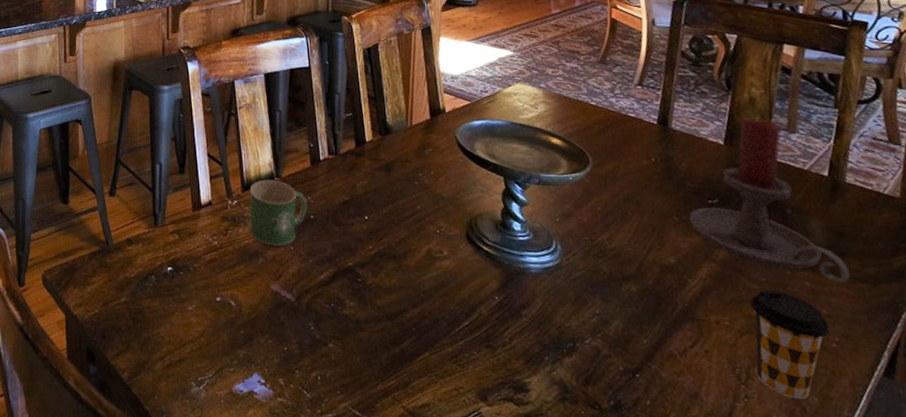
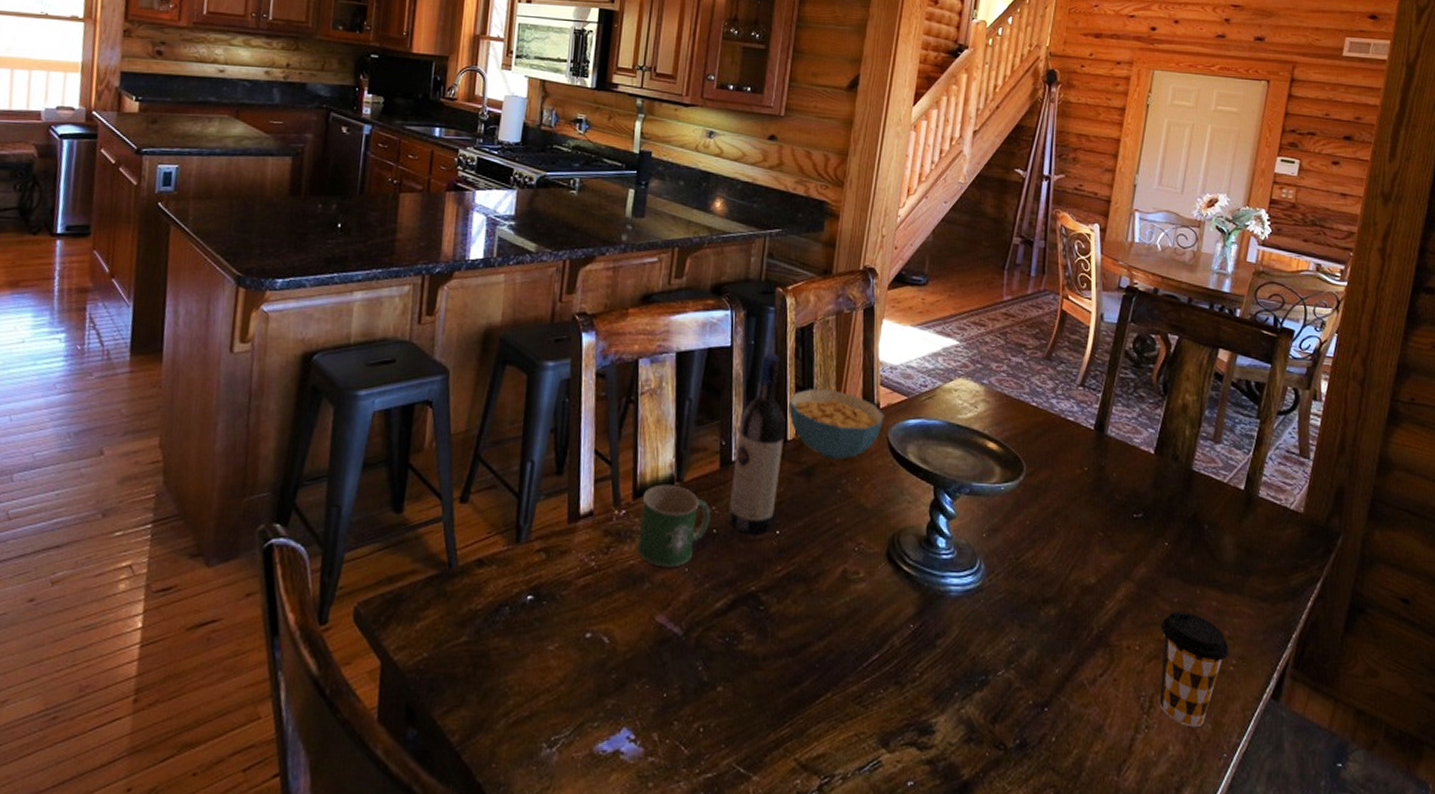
wine bottle: none [321,71,363,219] -> present [727,353,786,534]
cereal bowl: none [364,98,451,156] -> present [789,389,884,459]
candle holder: present [689,117,851,283] -> none [1114,425,1253,602]

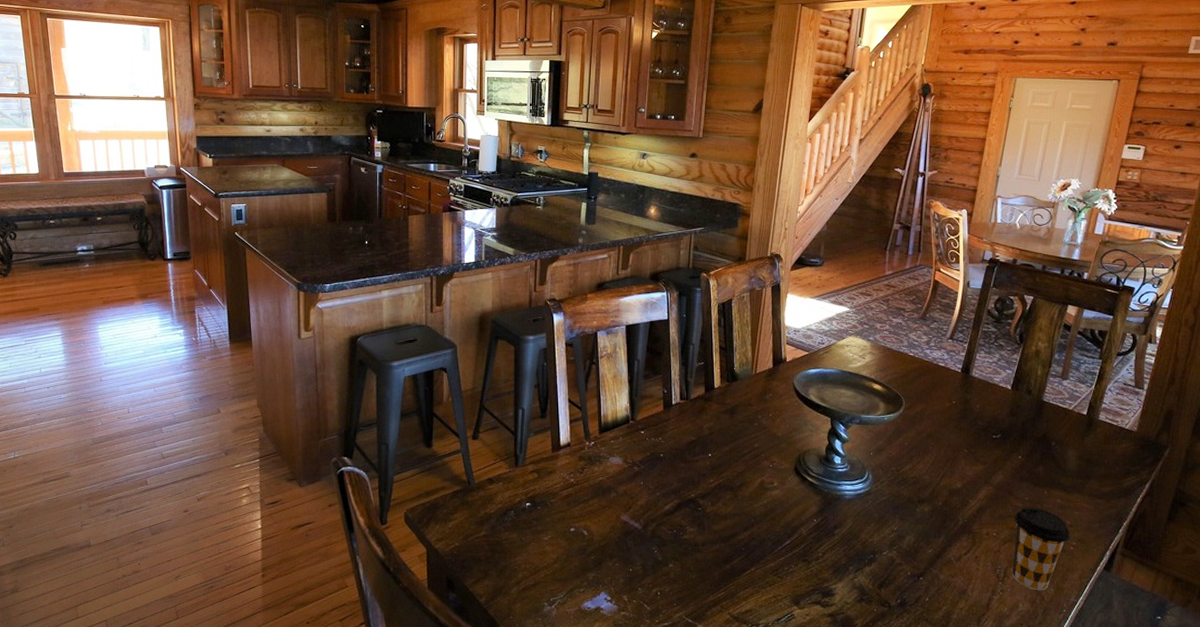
mug: present [636,484,711,568] -> none [604,422,658,482]
wine bottle: present [727,353,786,534] -> none [671,323,713,457]
cereal bowl: present [789,389,884,459] -> none [715,349,790,401]

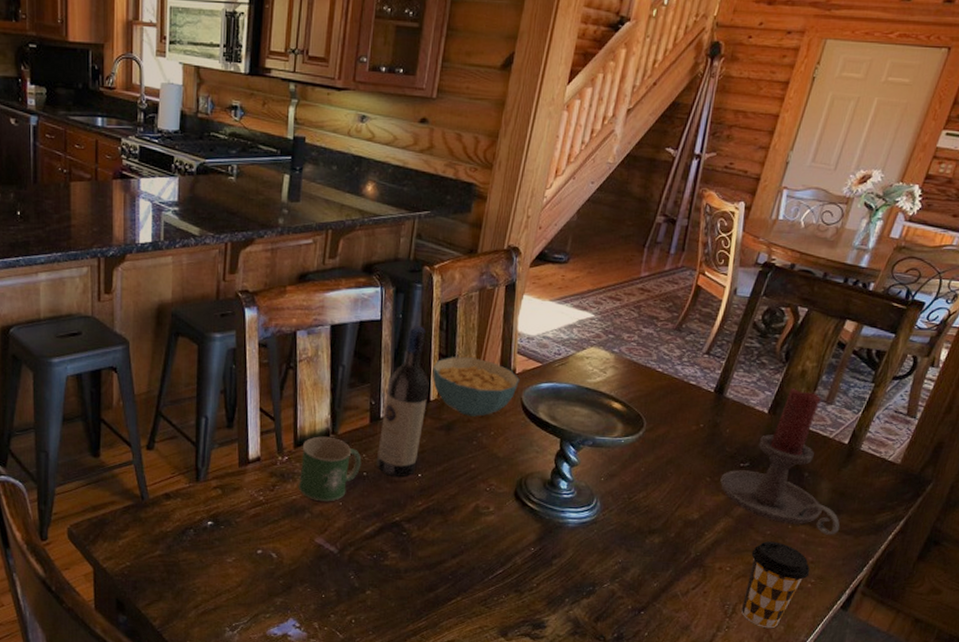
mug: none [604,422,658,482] -> present [298,436,362,502]
wine bottle: none [671,323,713,457] -> present [376,325,429,477]
cereal bowl: none [715,349,790,401] -> present [432,357,520,417]
candle holder: none [977,366,1092,499] -> present [720,388,840,535]

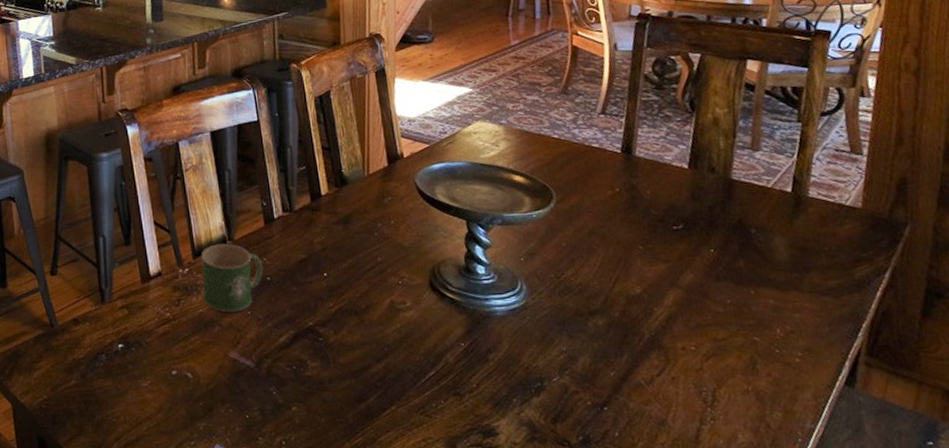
wine bottle: present [376,325,429,477] -> none [276,122,320,278]
cereal bowl: present [432,357,520,417] -> none [318,146,410,207]
candle holder: present [720,388,840,535] -> none [654,138,814,298]
coffee cup: present [740,541,810,629] -> none [715,311,794,417]

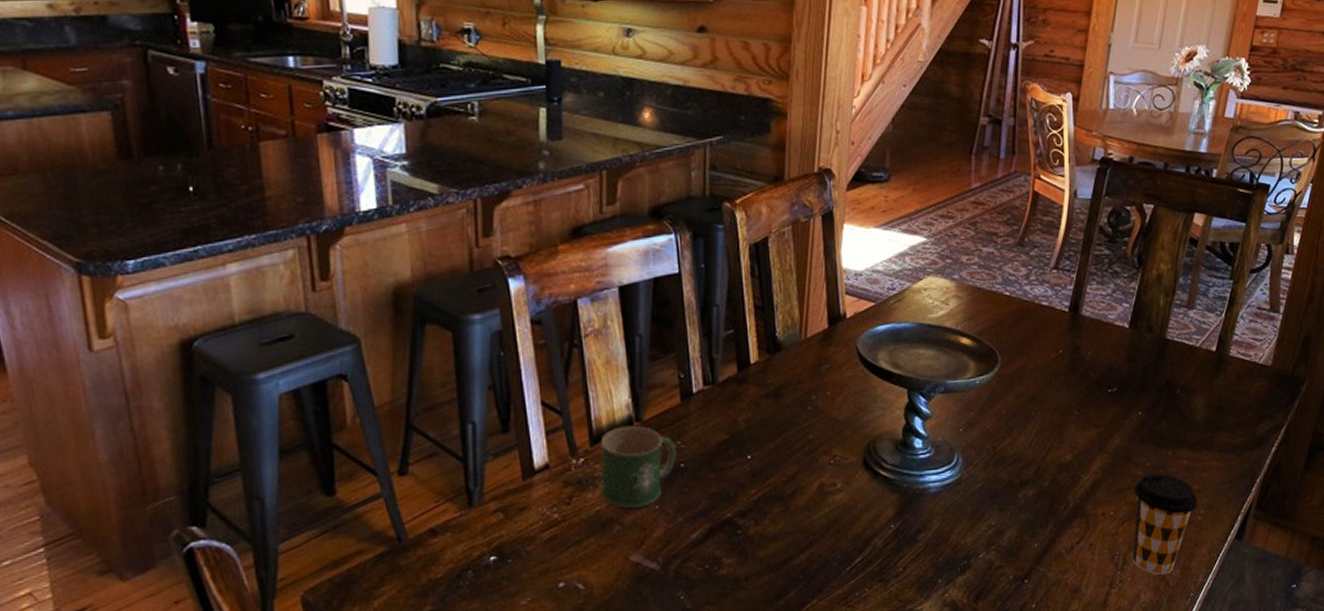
coffee cup: none [715,311,794,417] -> present [1132,473,1198,576]

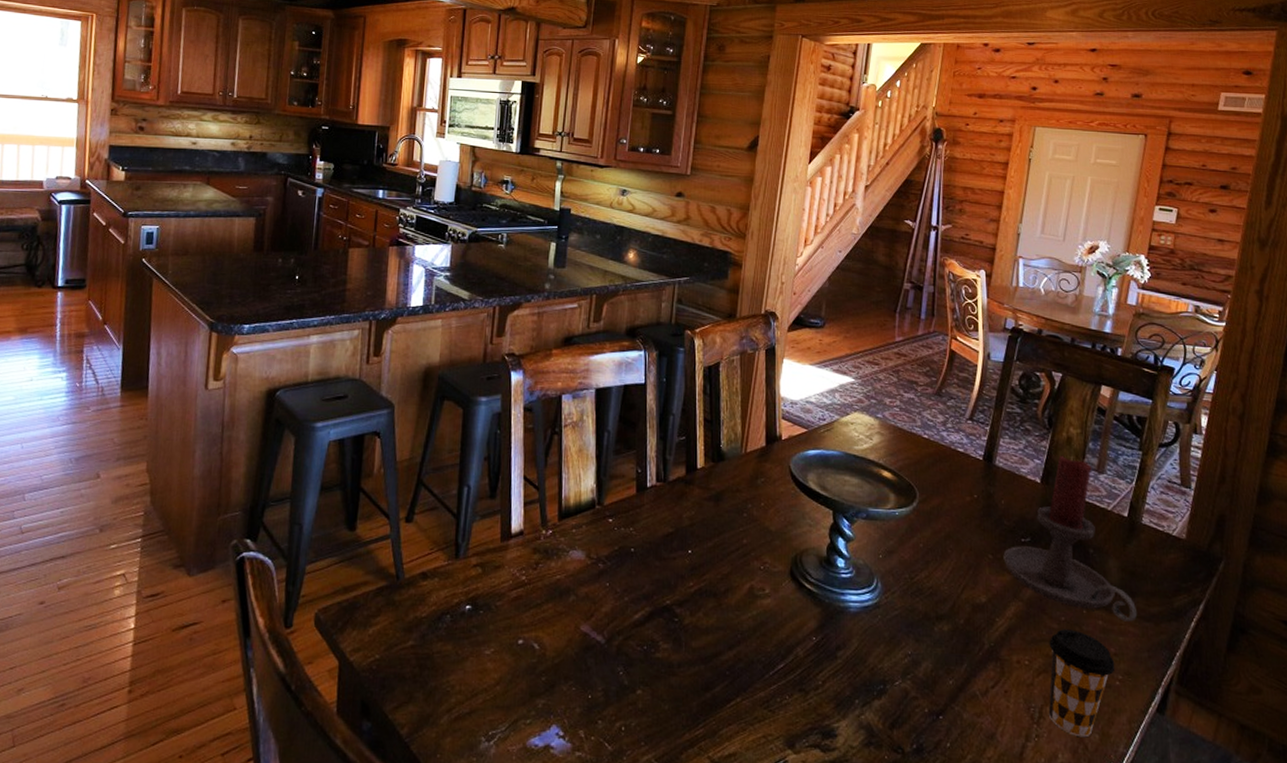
mug: present [600,425,677,509] -> none [562,507,629,583]
candle holder: none [1089,296,1222,457] -> present [1003,456,1138,622]

